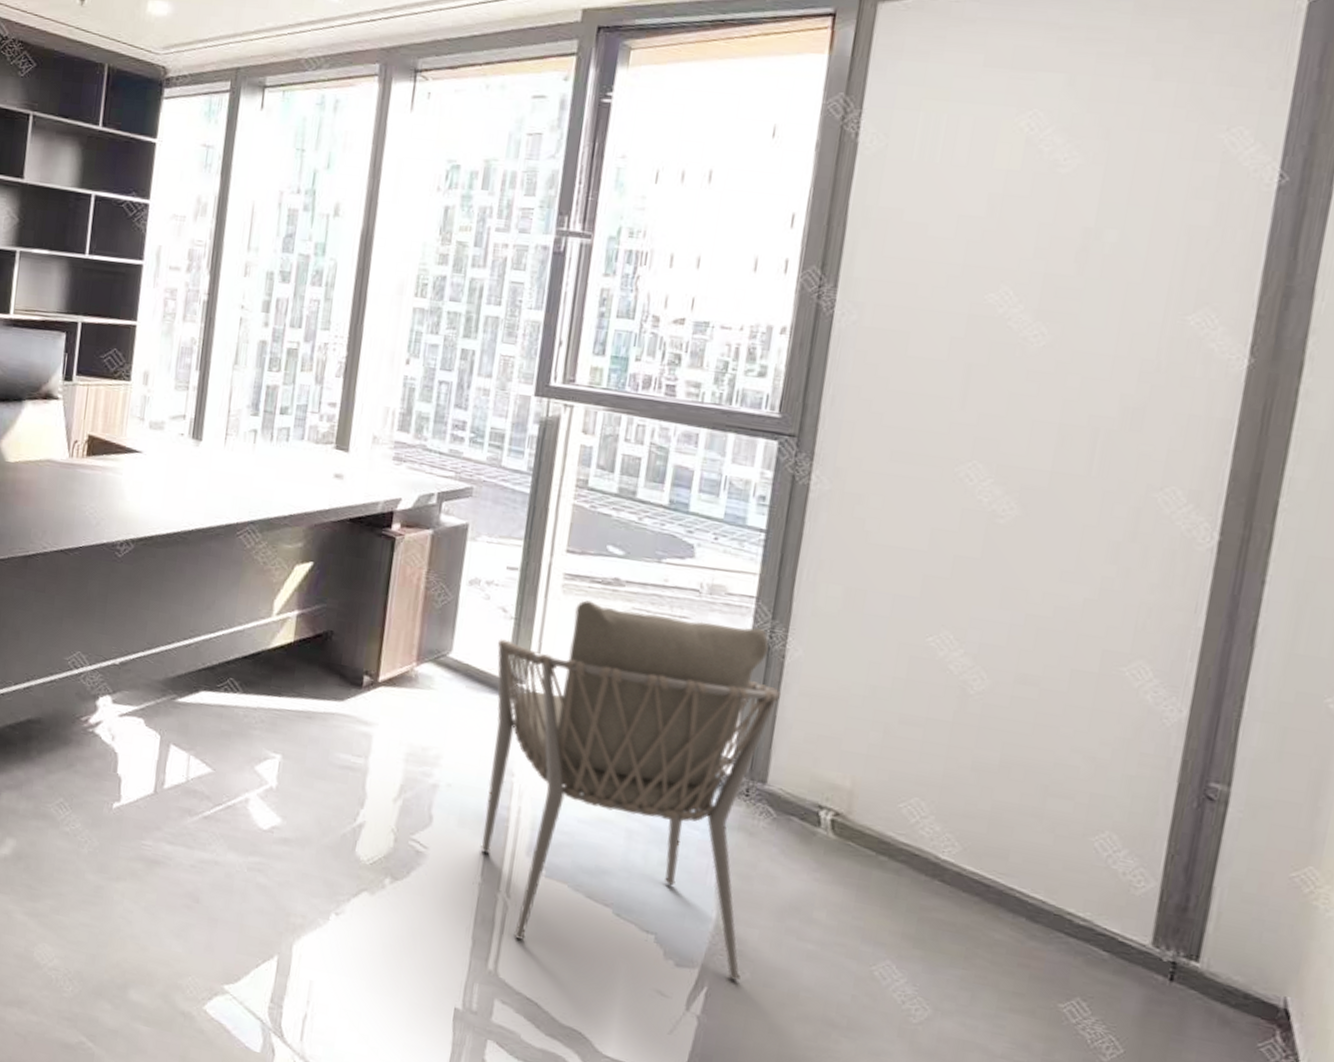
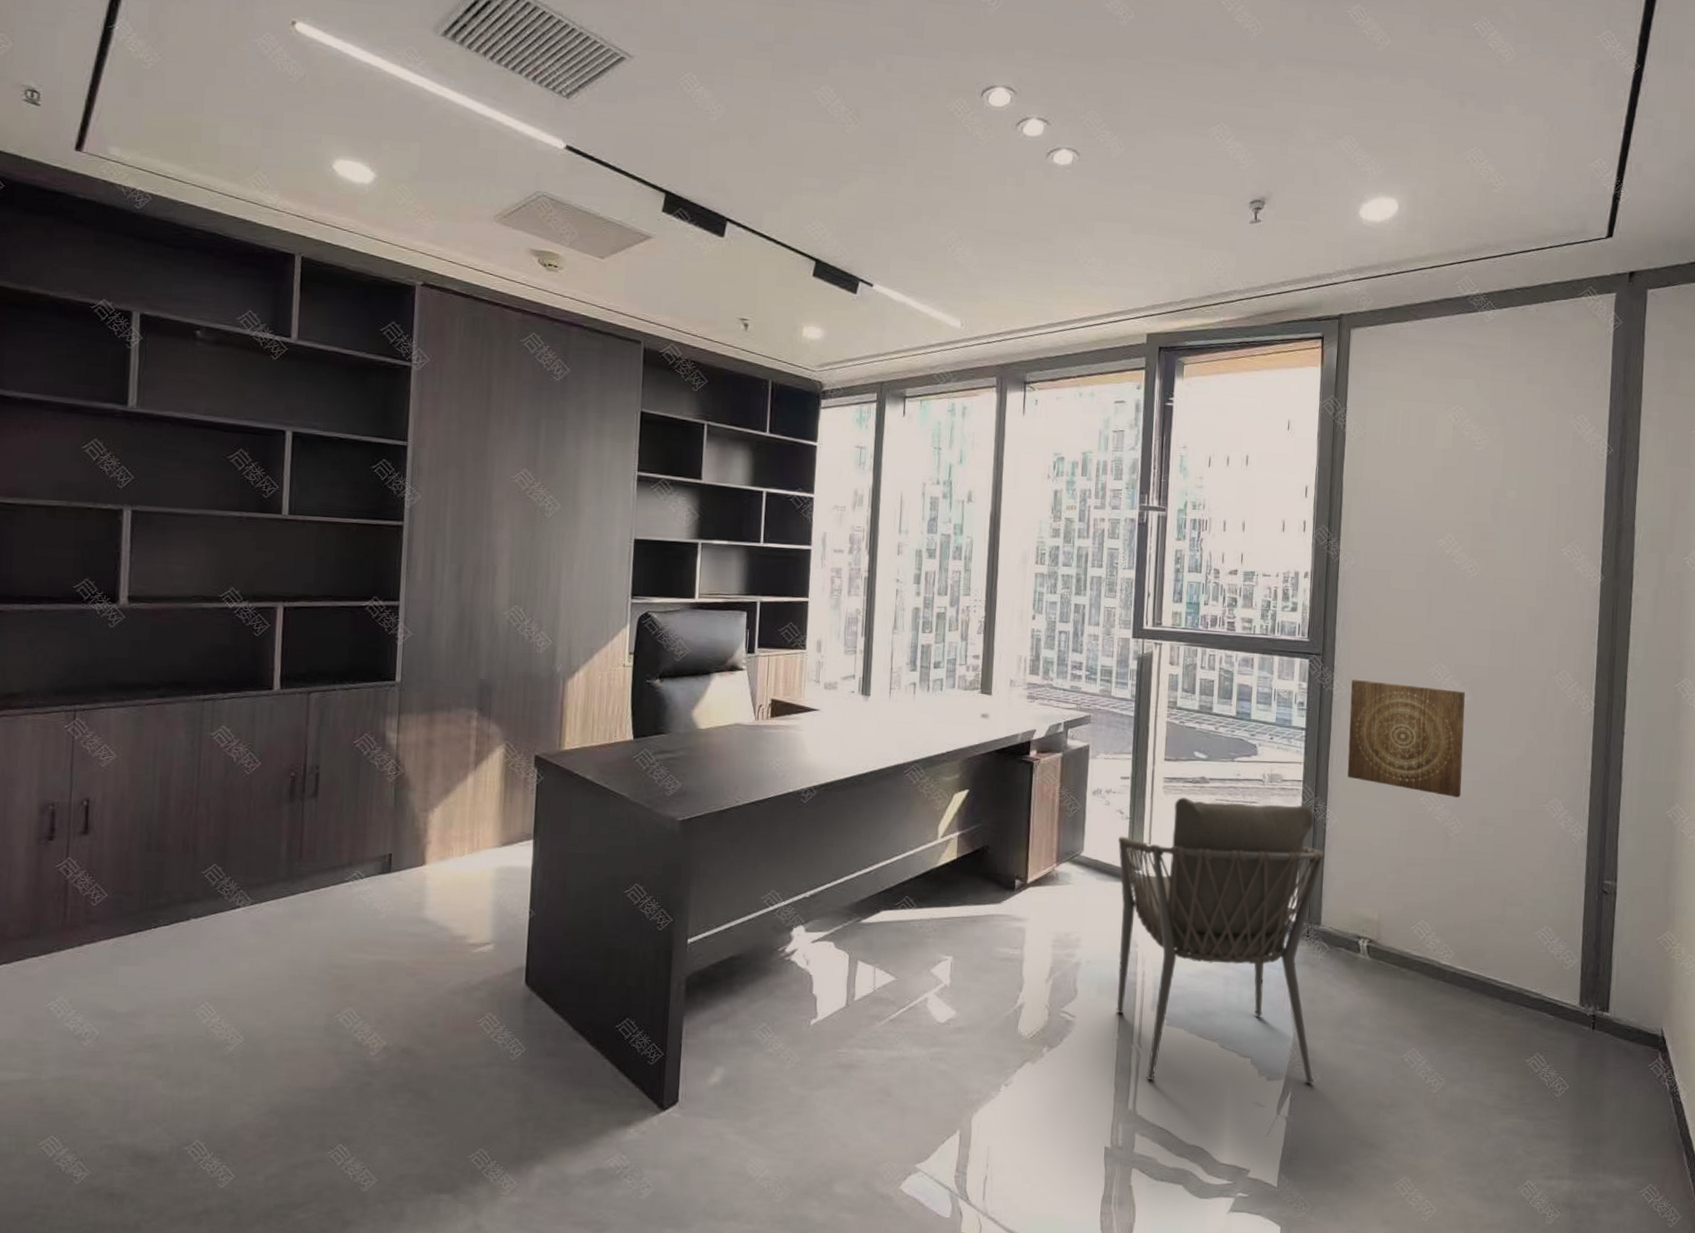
wall art: none [821,472,1010,644] -> present [1347,679,1465,798]

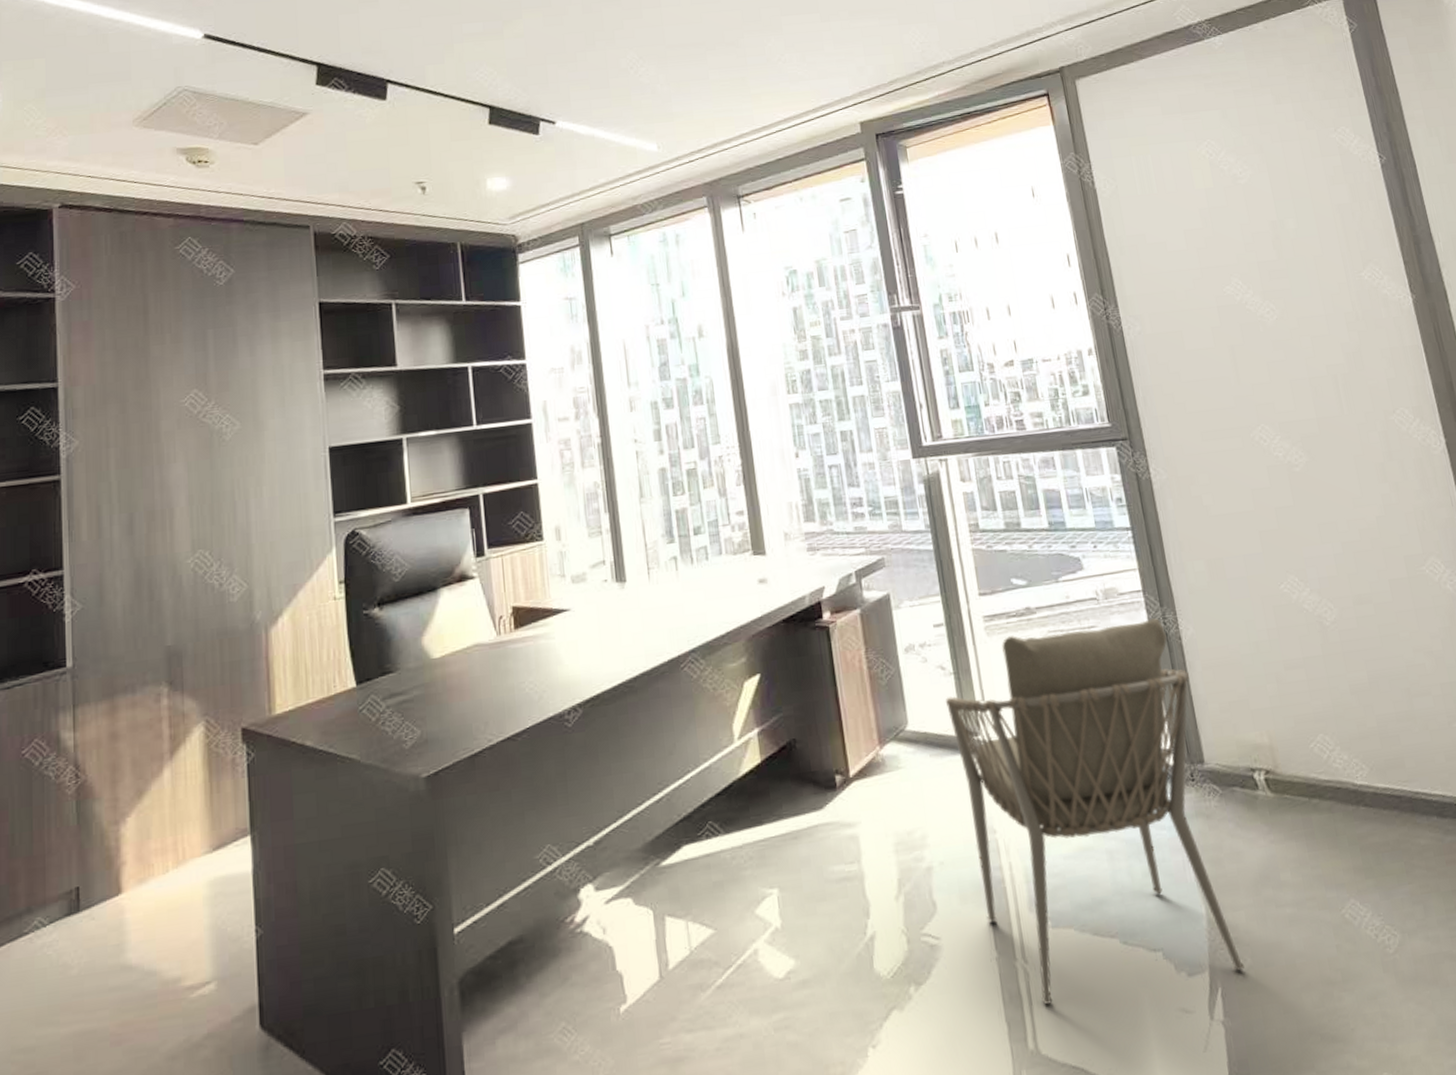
wall art: present [1347,679,1465,798] -> none [1168,452,1326,578]

